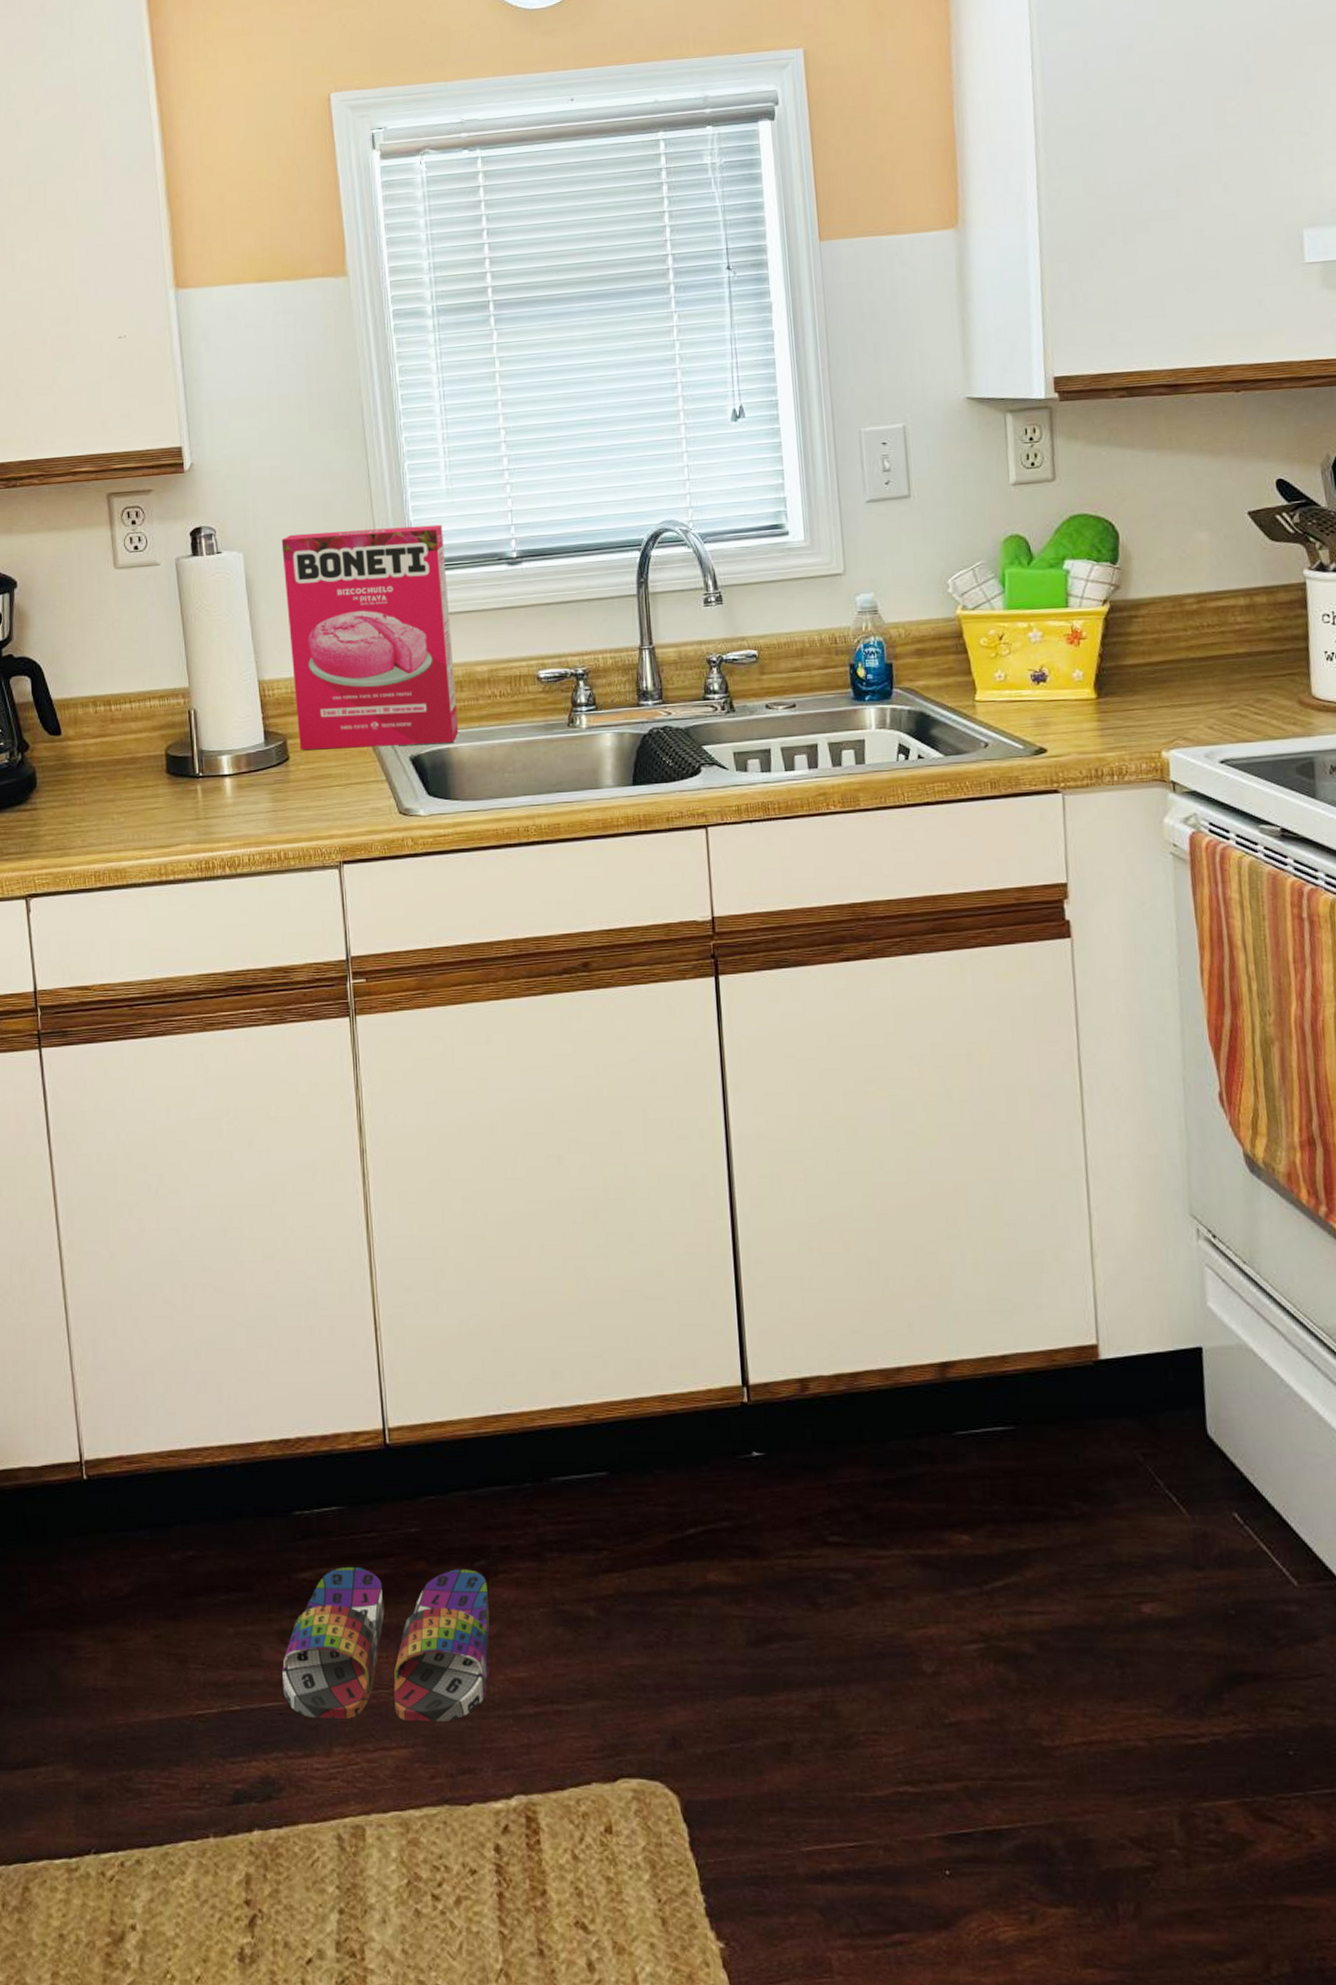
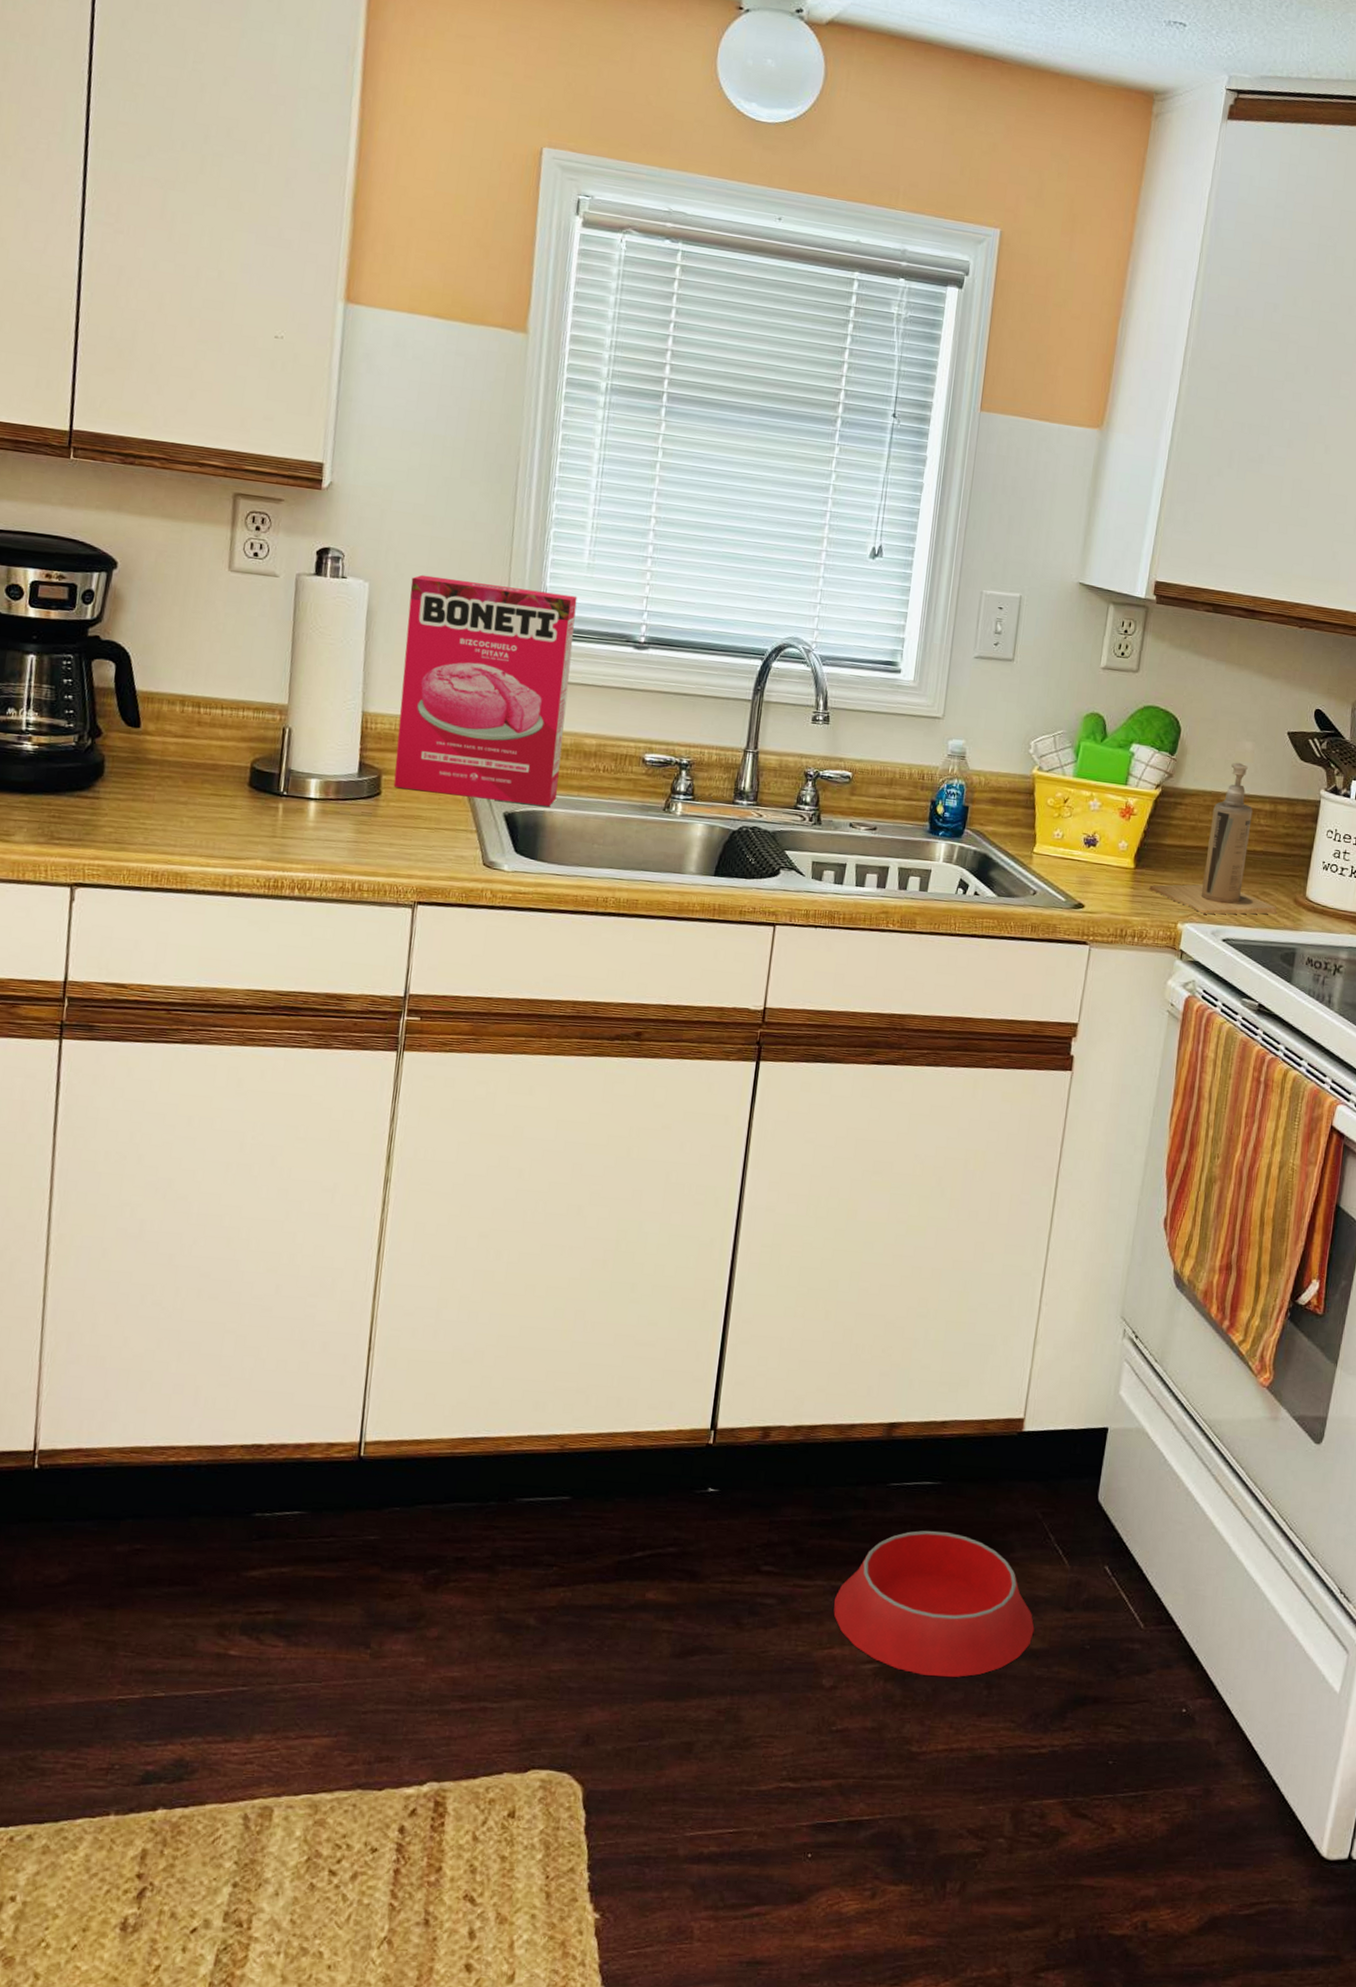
slippers: present [282,1566,490,1723] -> none [212,1567,437,1715]
pet bowl: none [917,1483,1162,1655] -> present [833,1530,1035,1677]
soap dispenser: none [1119,557,1280,736] -> present [1149,762,1277,915]

